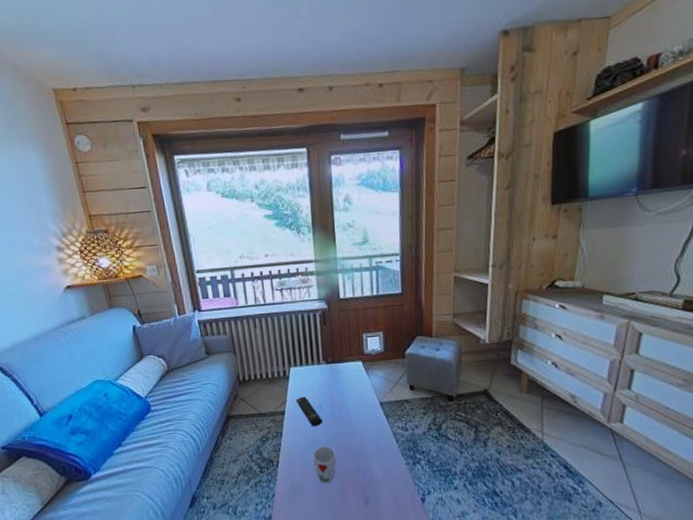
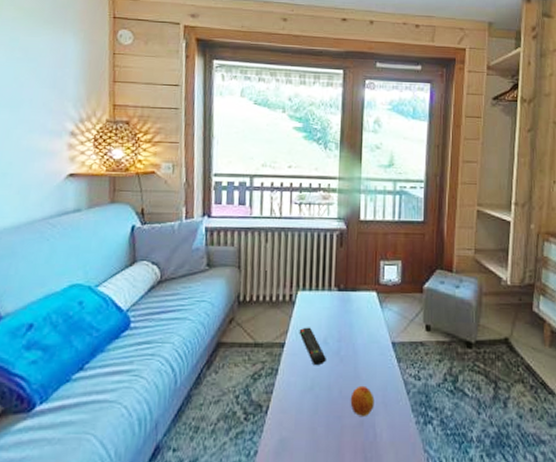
cup: present [313,446,336,484] -> none [309,392,337,442]
fruit: none [347,439,369,463] -> present [350,385,375,416]

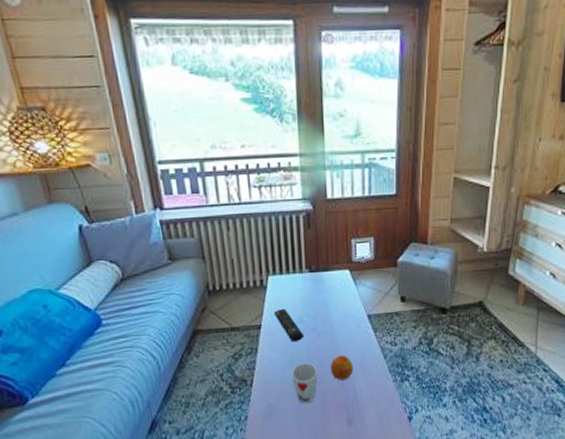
cup: none [309,392,337,442] -> present [292,363,318,404]

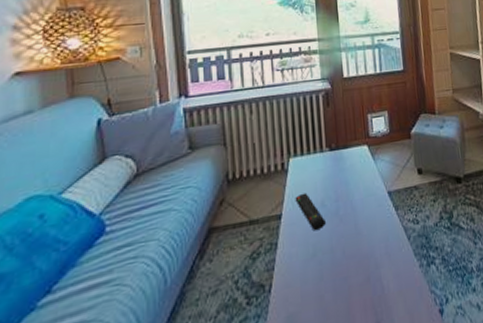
cup: present [292,363,318,404] -> none [314,255,342,309]
fruit: present [330,355,354,380] -> none [354,240,379,273]

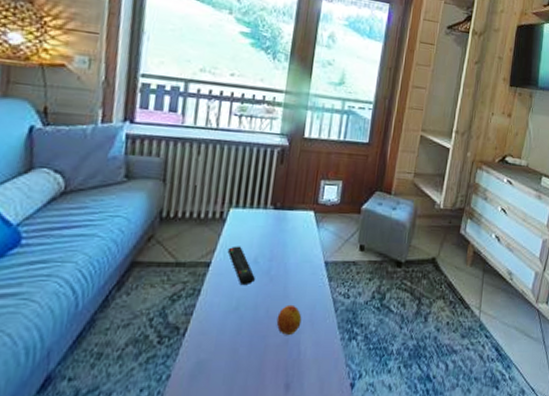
fruit: none [354,240,379,273] -> present [276,304,302,335]

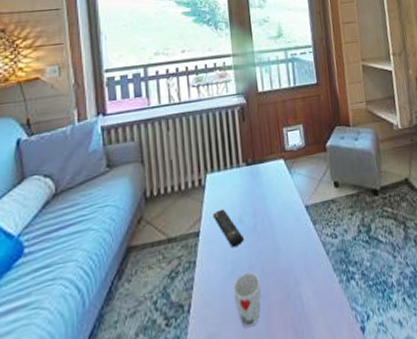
cup: none [232,312,263,362] -> present [233,272,261,328]
fruit: present [276,304,302,335] -> none [273,256,298,290]

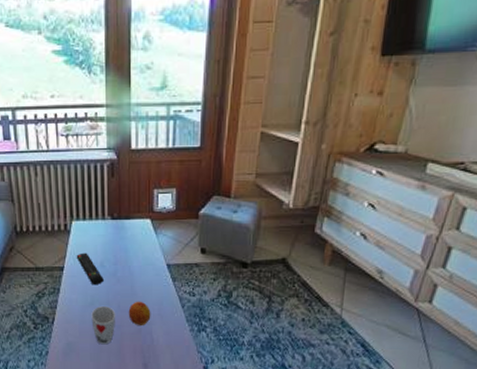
fruit: none [273,256,298,290] -> present [128,301,151,325]

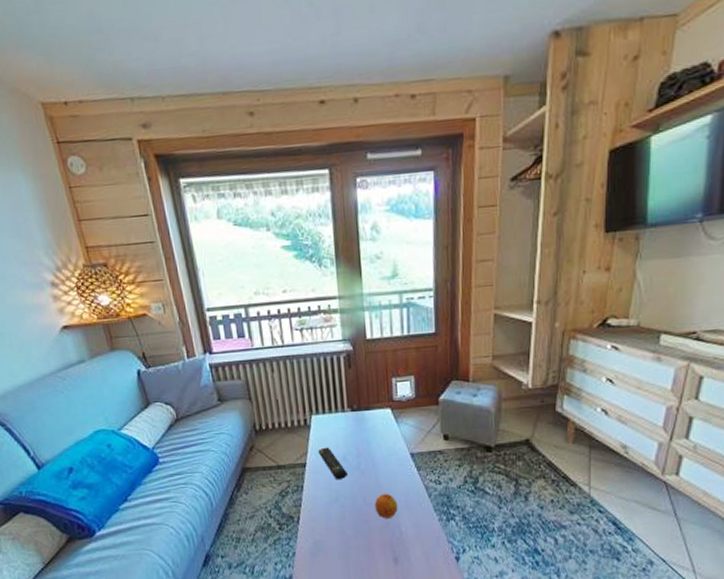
cup: present [91,306,116,345] -> none [337,501,363,541]

